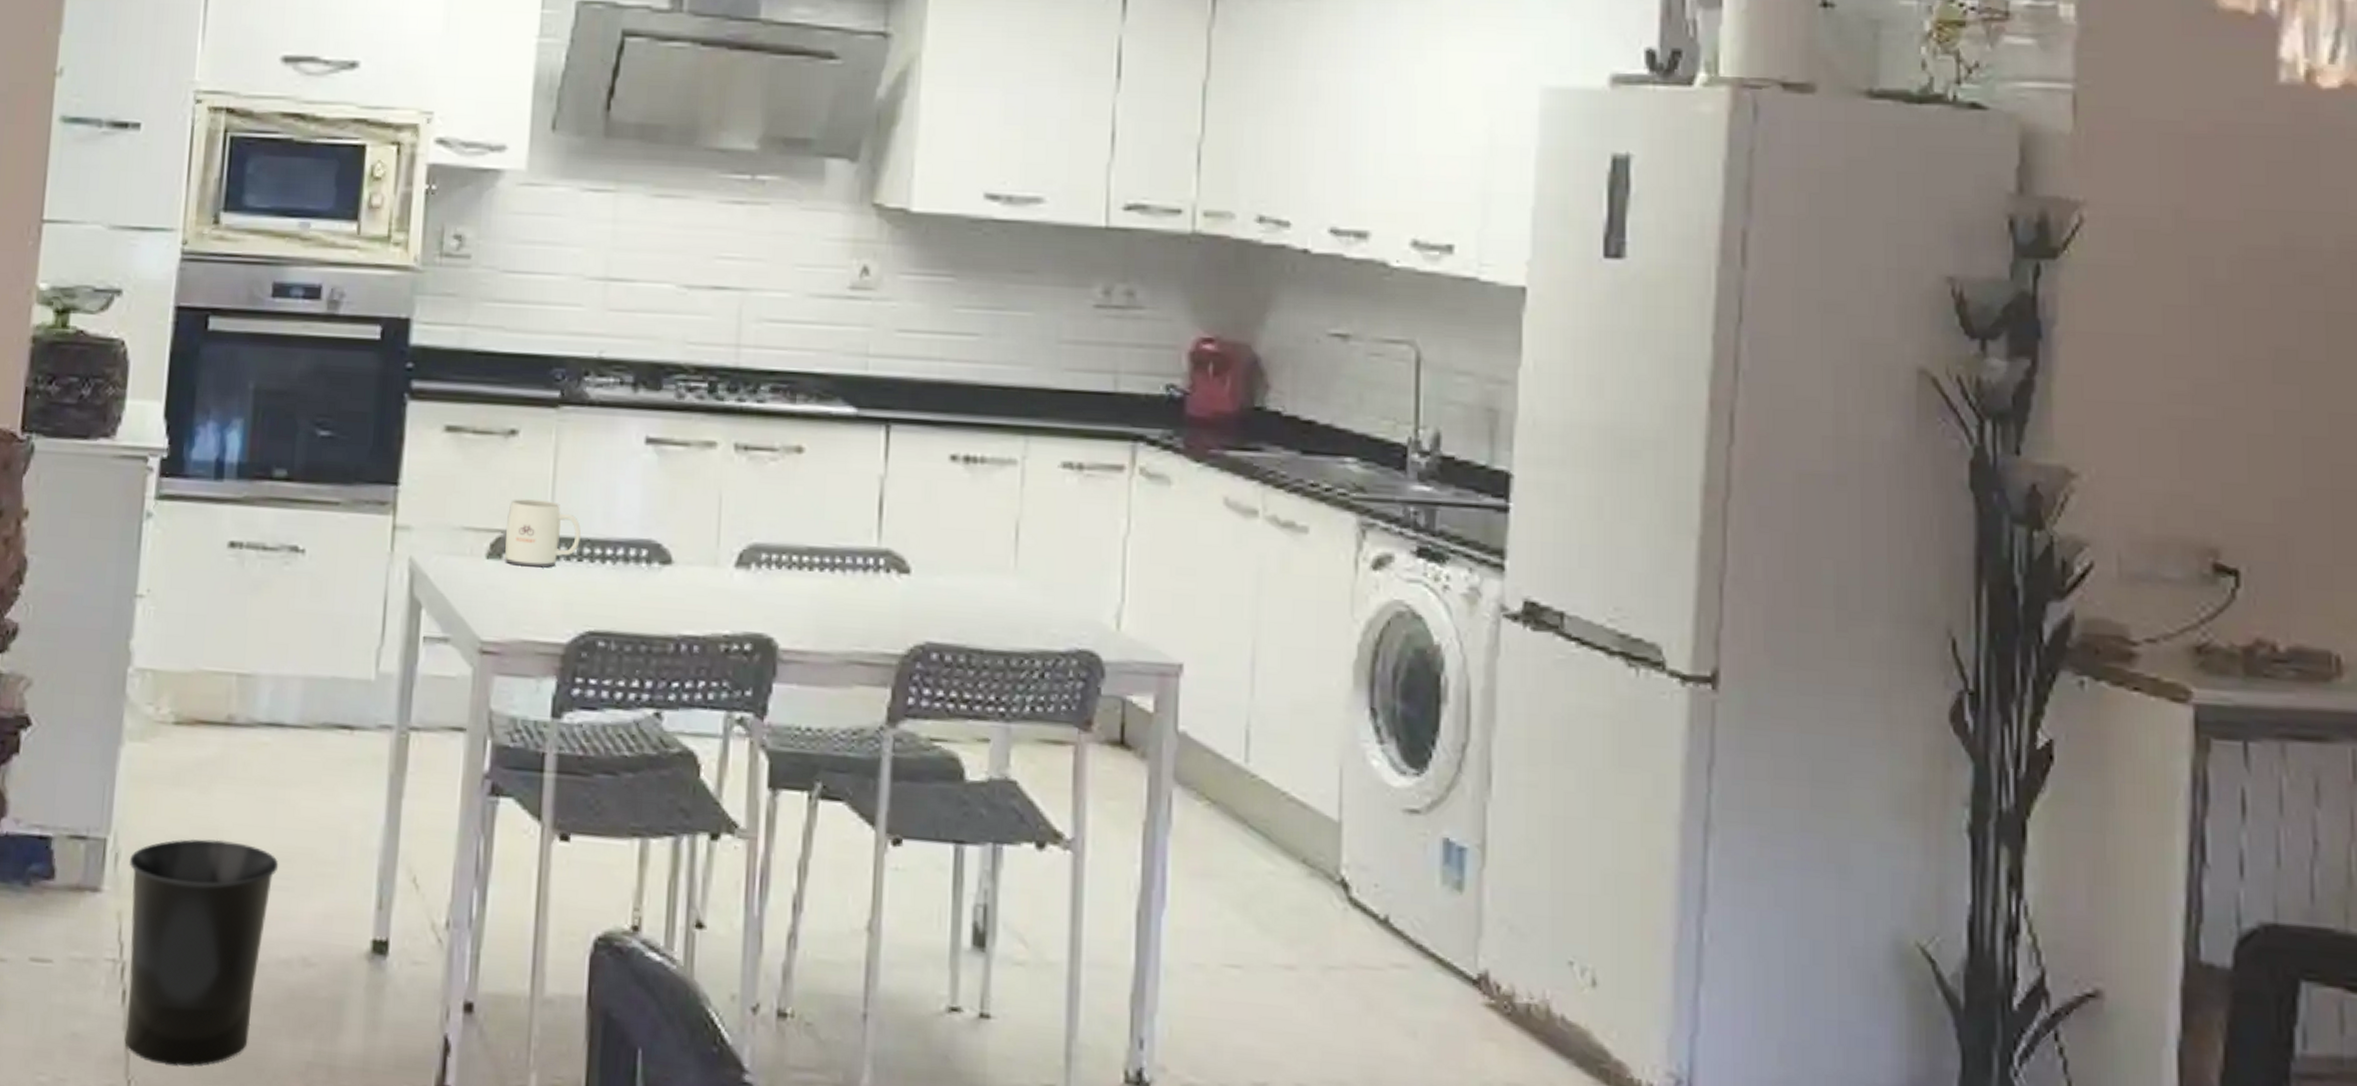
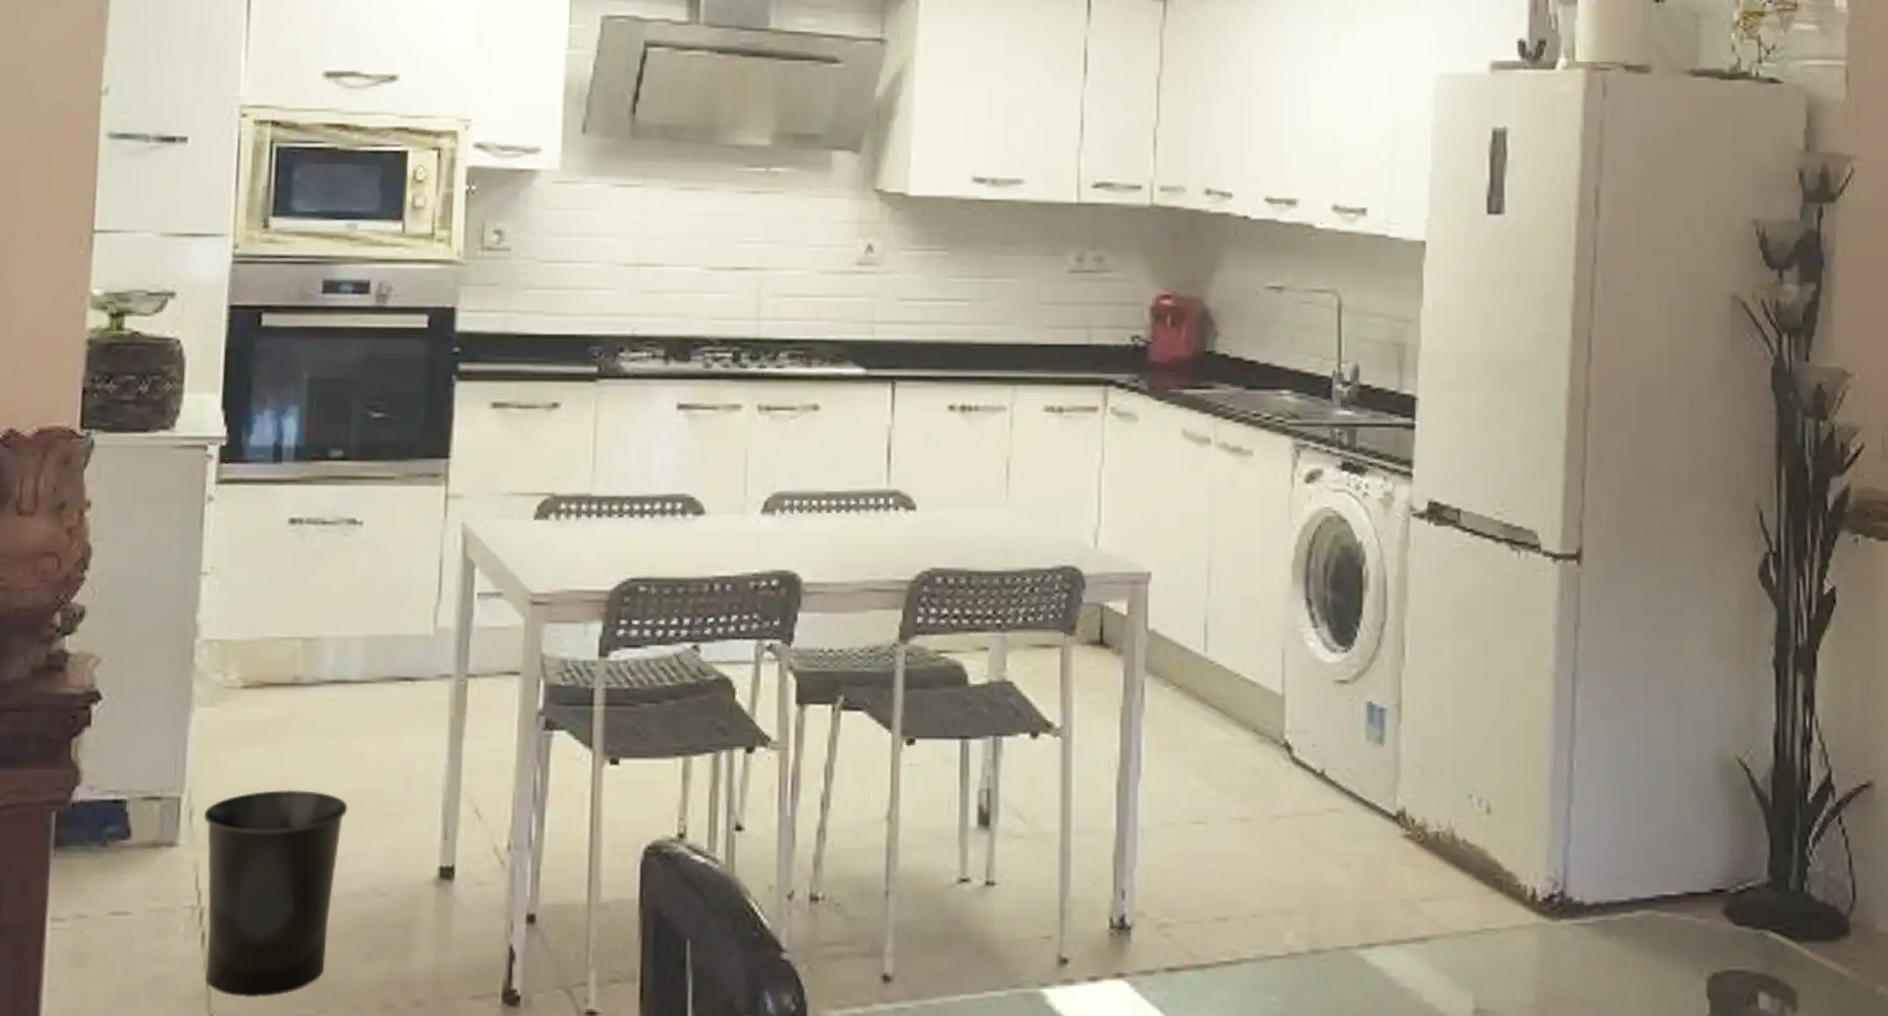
mug: present [505,499,581,568] -> none [551,464,620,525]

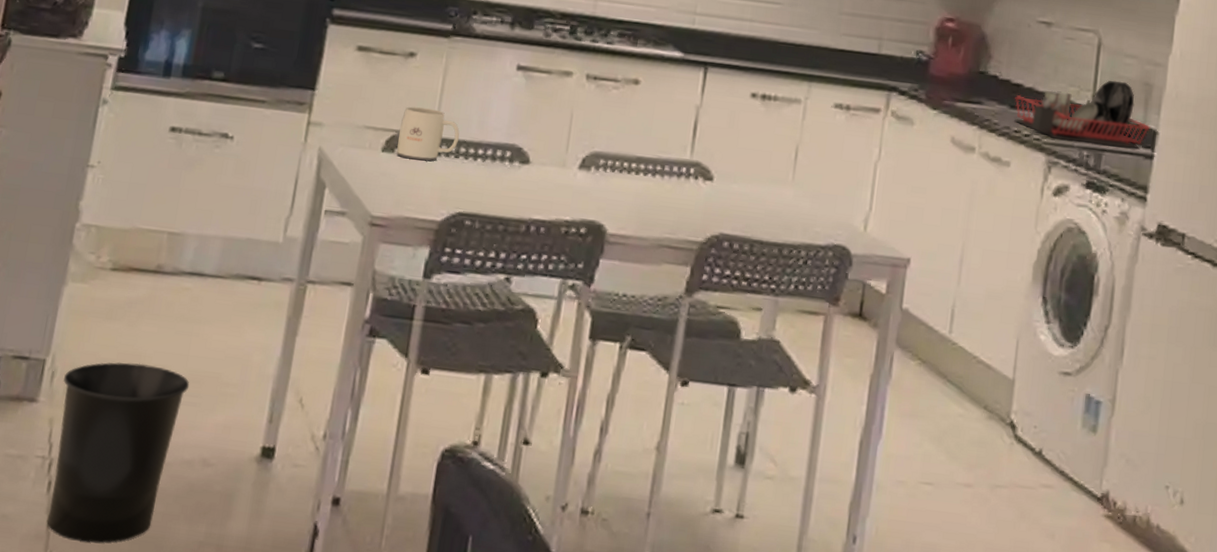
mug: none [551,464,620,525] -> present [396,106,460,162]
dish rack: none [1250,344,1408,420] -> present [1014,80,1151,150]

